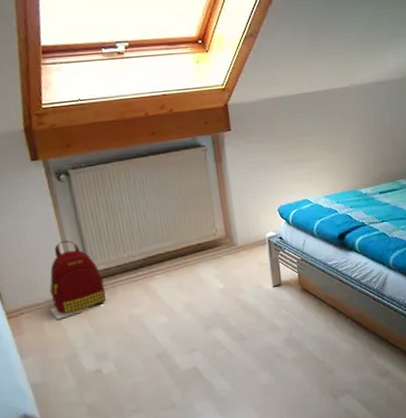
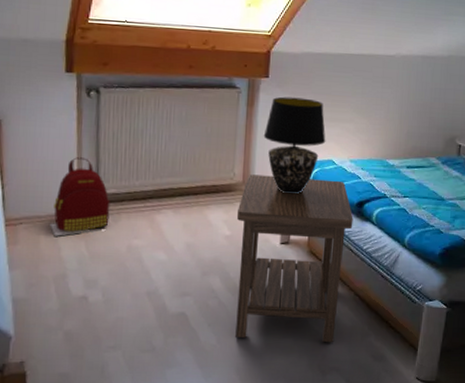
side table: none [226,218,340,380] -> present [235,174,353,343]
table lamp: none [236,144,298,239] -> present [263,96,326,194]

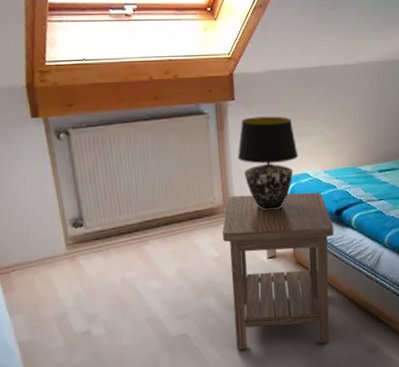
backpack: present [50,157,110,236] -> none [42,200,100,279]

